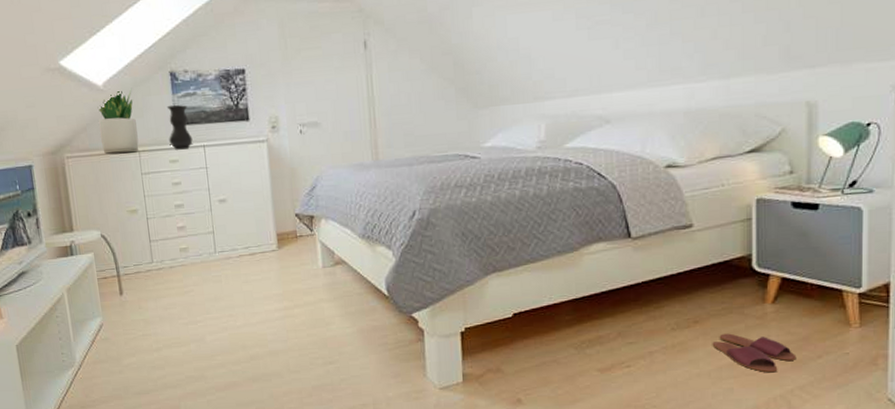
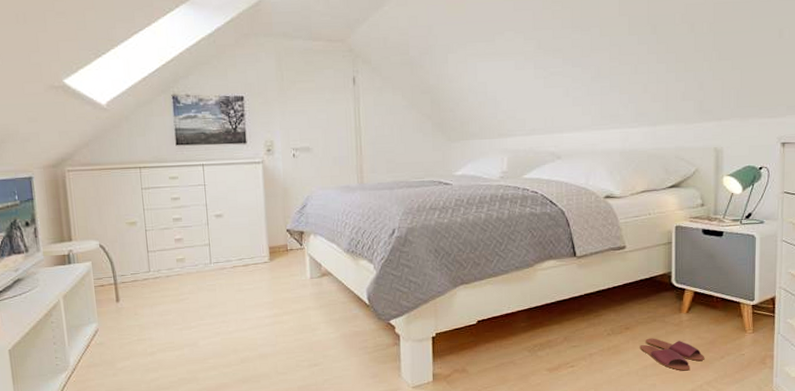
planter: present [97,89,139,155] -> none [100,109,140,170]
vase: present [166,105,193,151] -> none [168,126,192,168]

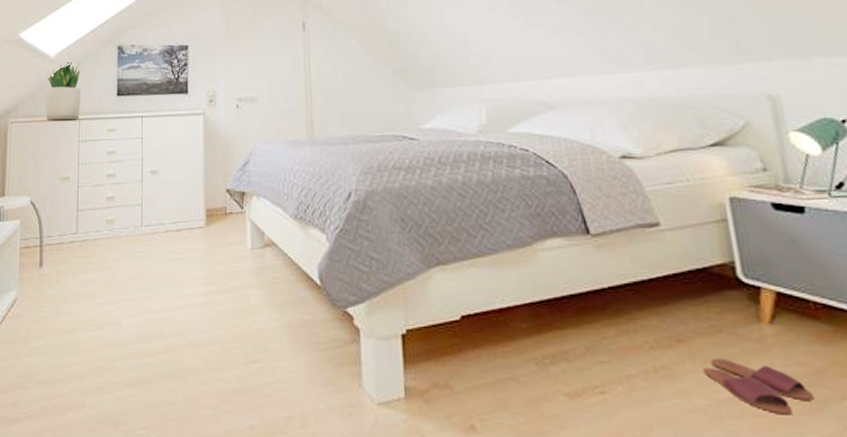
planter: none [100,109,140,170] -> present [45,60,81,122]

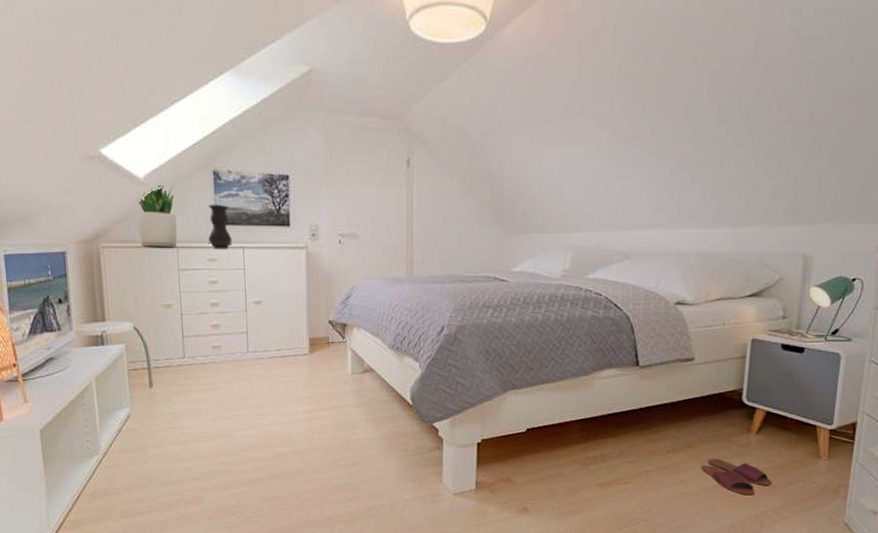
vase: none [109,77,132,120] -> present [208,205,232,250]

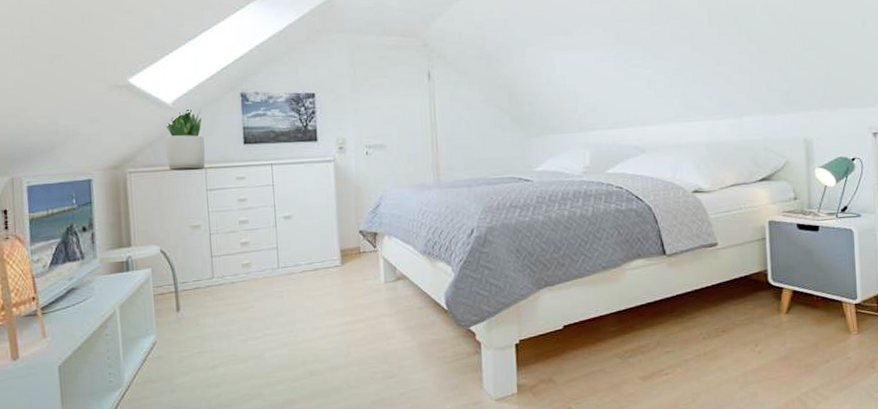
vase: present [208,205,232,250] -> none [236,125,261,168]
slippers: present [701,458,772,496] -> none [738,341,809,377]

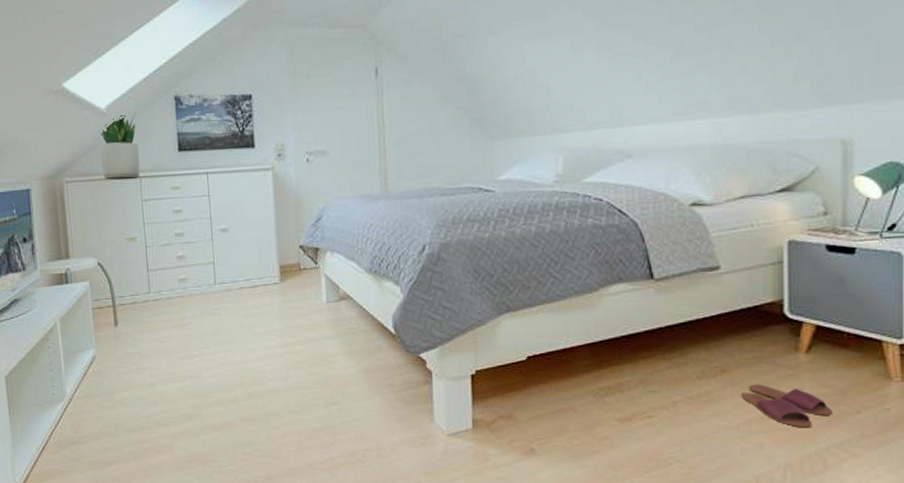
slippers: none [738,341,809,377] -> present [741,384,833,428]

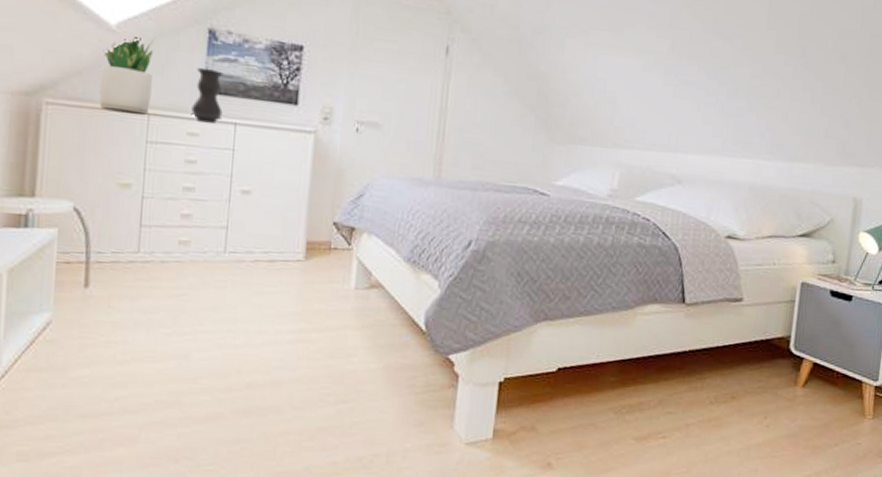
vase: none [170,130,196,177] -> present [191,68,224,125]
slippers: present [741,384,833,428] -> none [744,412,817,457]

